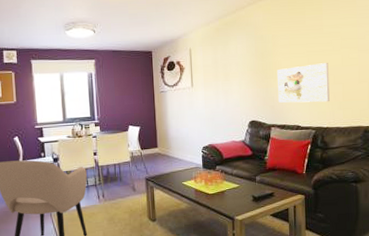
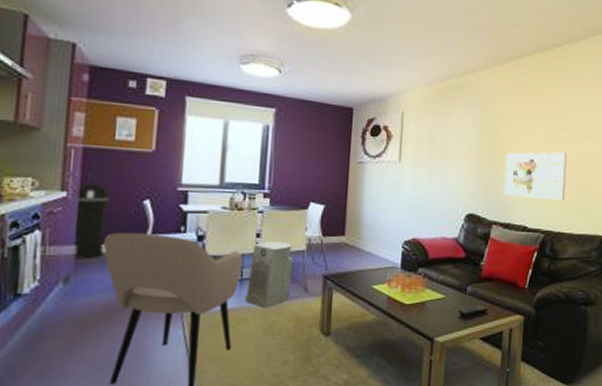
air purifier: none [92,157,123,205] -> present [246,241,292,308]

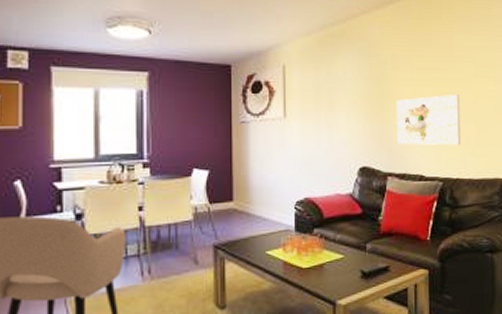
air purifier: present [246,241,292,308] -> none [133,213,179,286]

